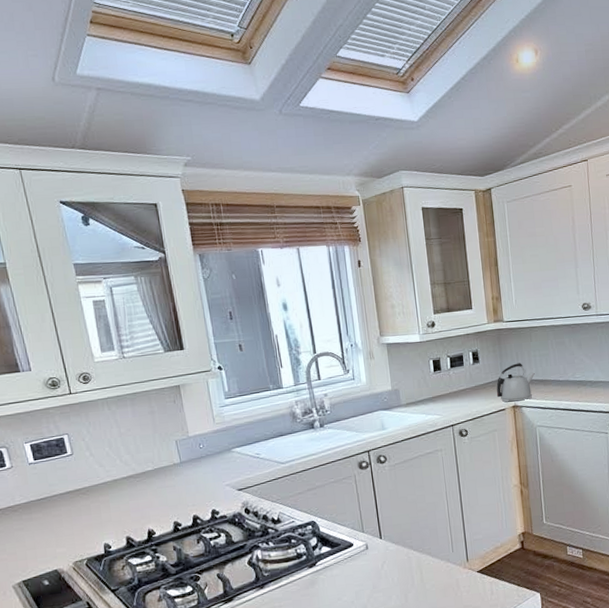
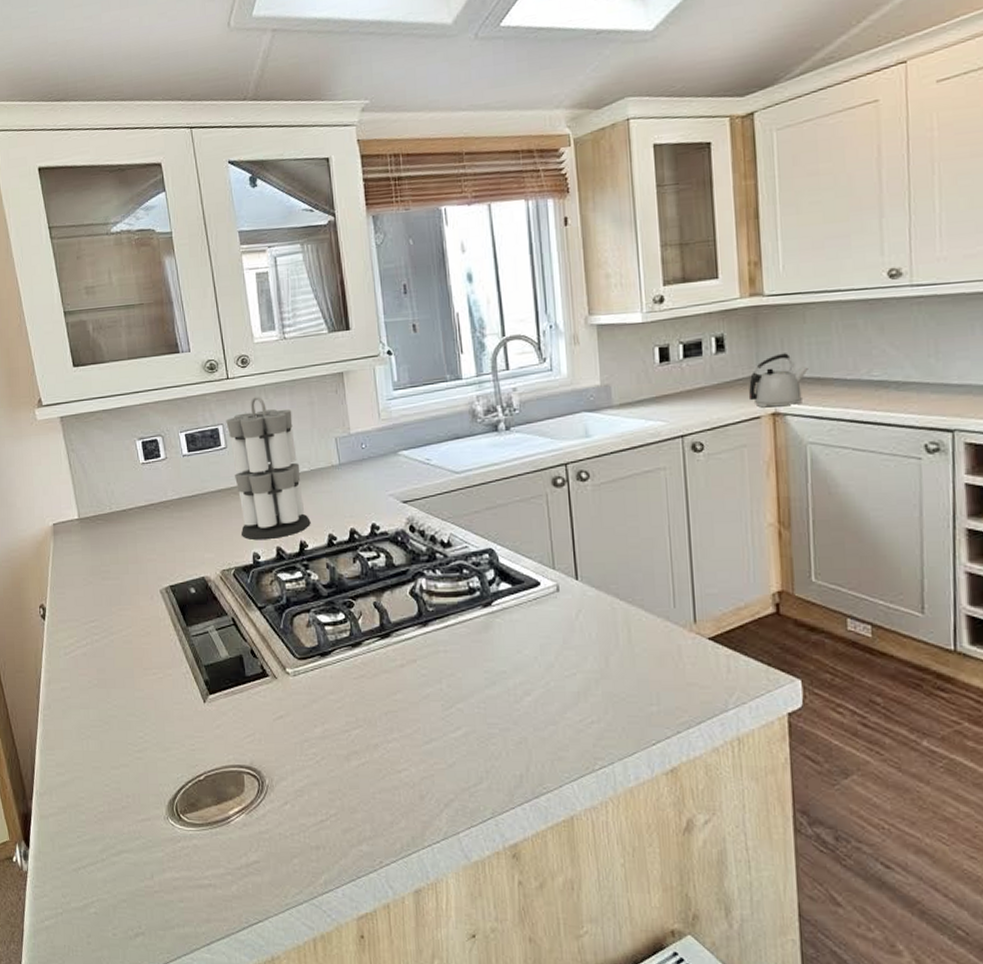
spice rack: none [71,408,157,533] -> present [226,396,311,539]

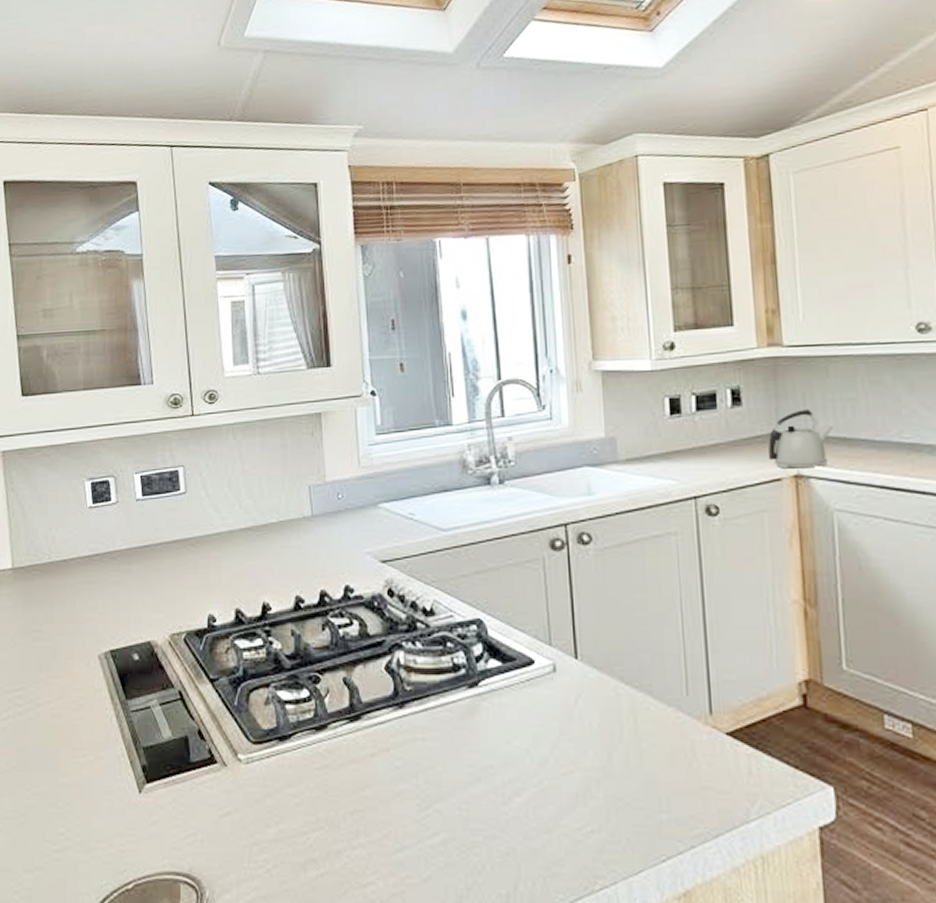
spice rack: present [226,396,311,539] -> none [187,436,276,599]

